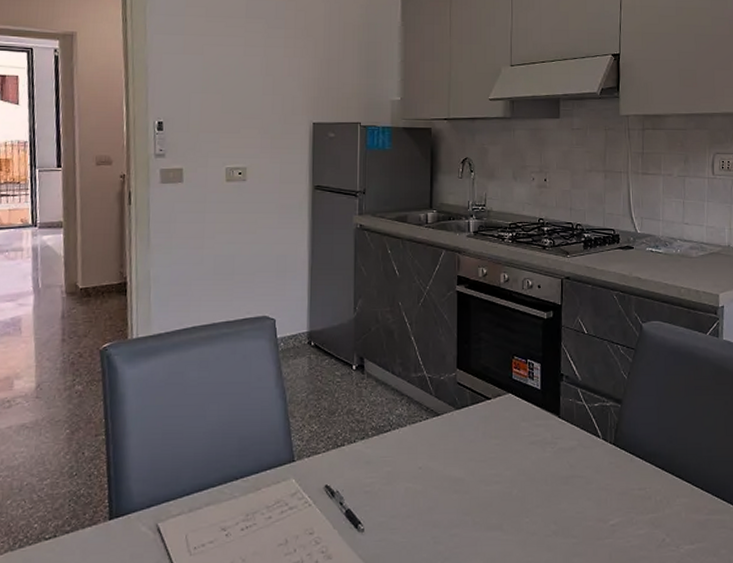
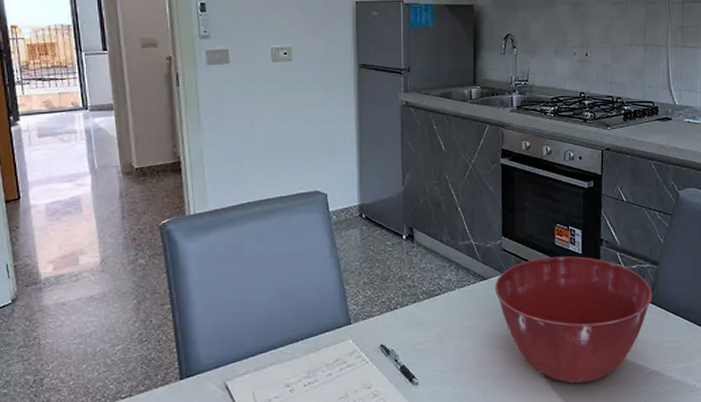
mixing bowl: none [449,392,617,535] -> present [495,256,653,384]

